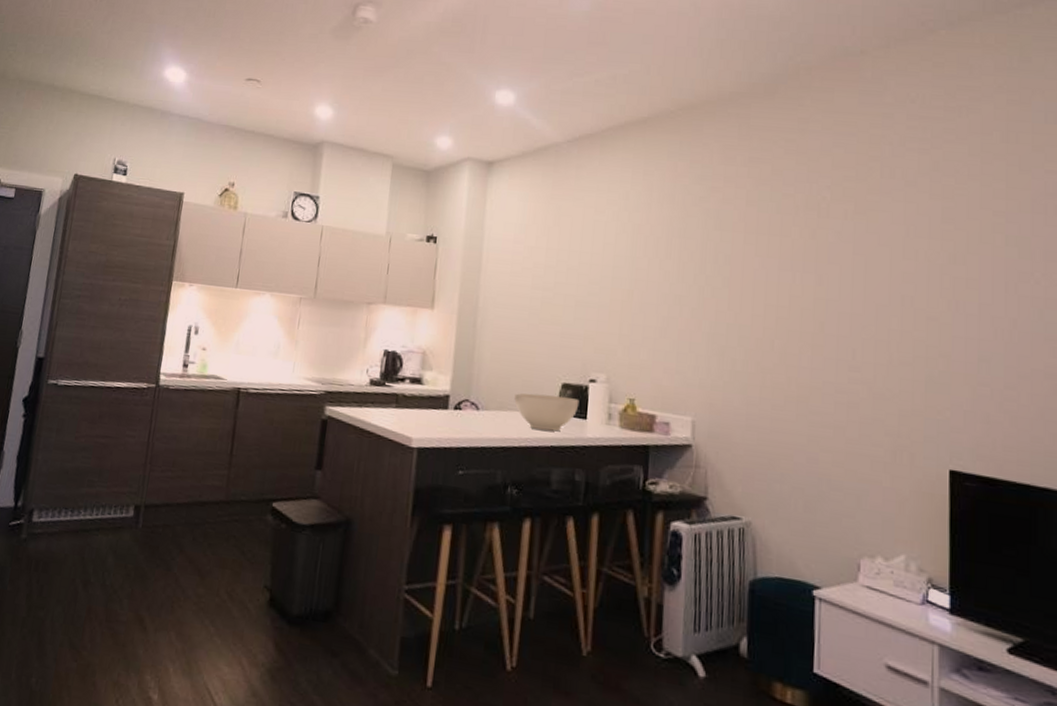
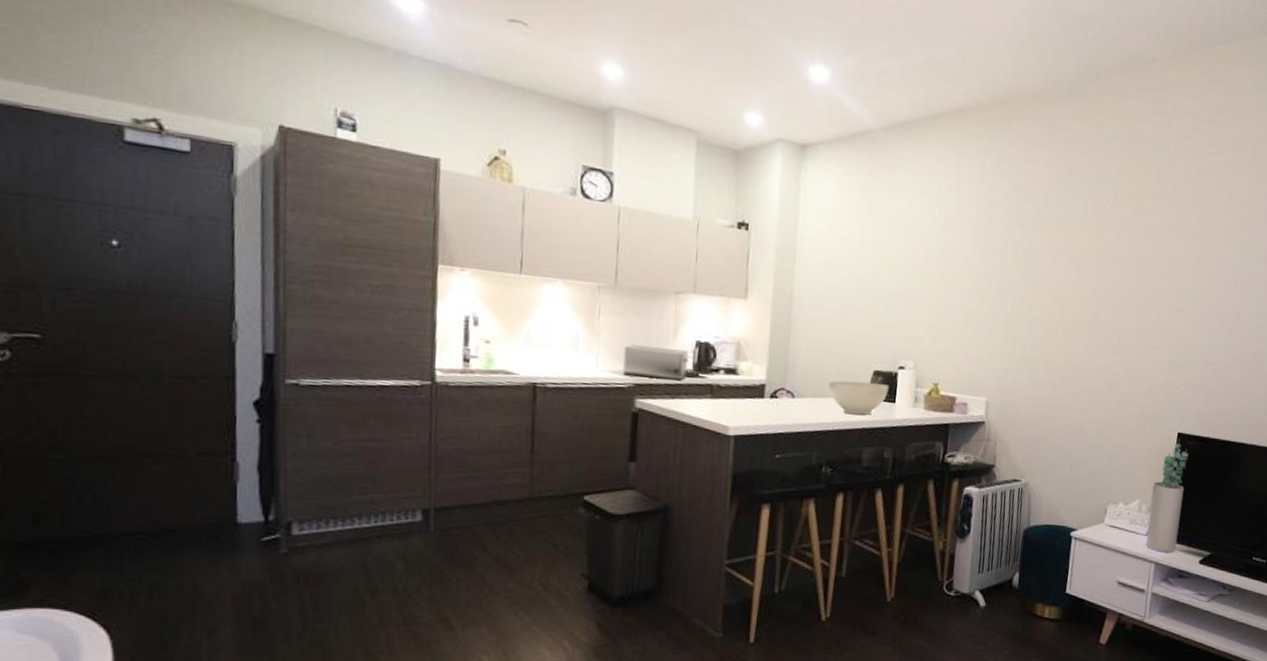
toaster: none [316,352,377,389] -> present [622,344,689,381]
vase: none [921,478,970,634] -> present [1145,439,1188,553]

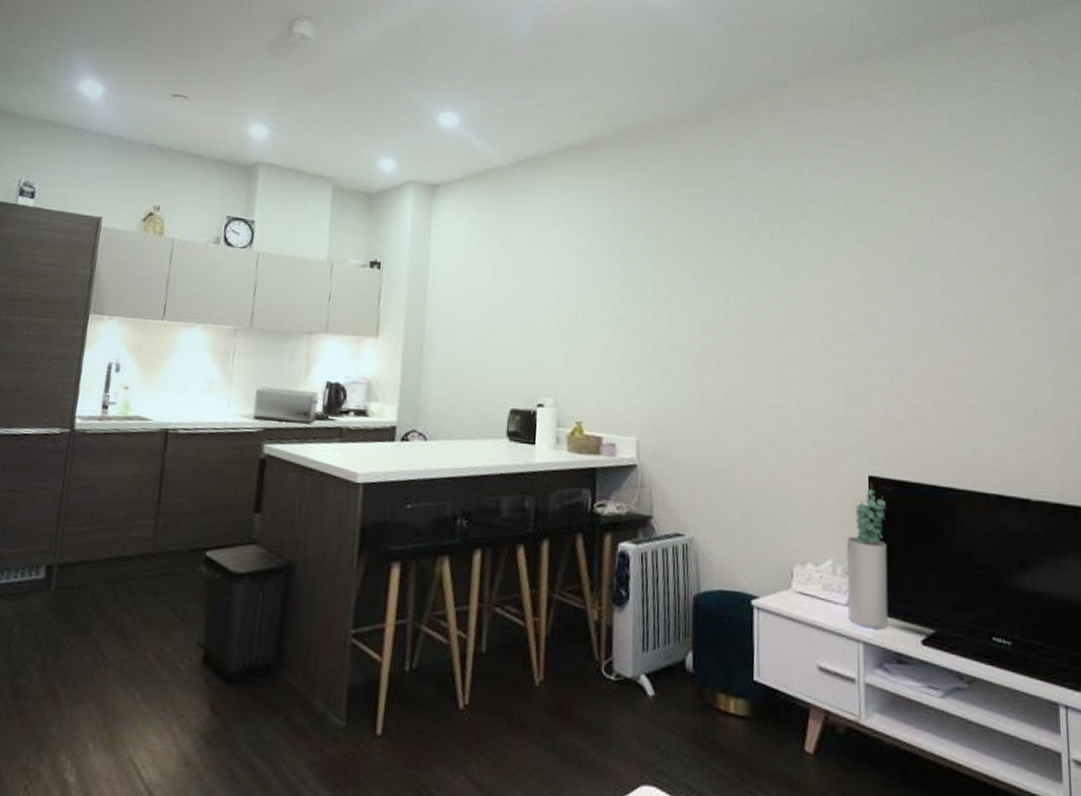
bowl: present [828,380,889,415] -> none [462,420,528,459]

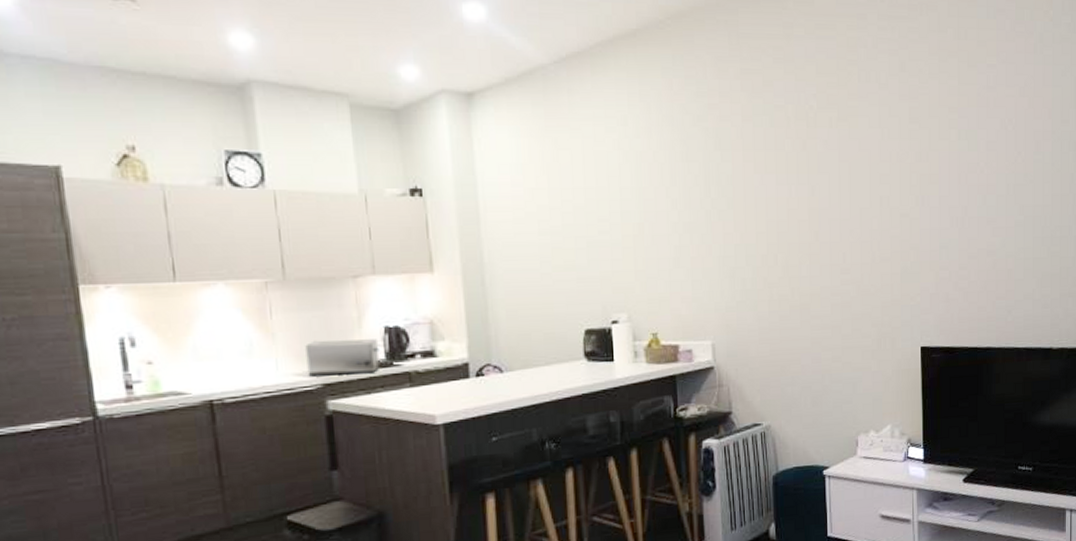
vase: present [847,483,888,630] -> none [903,353,937,477]

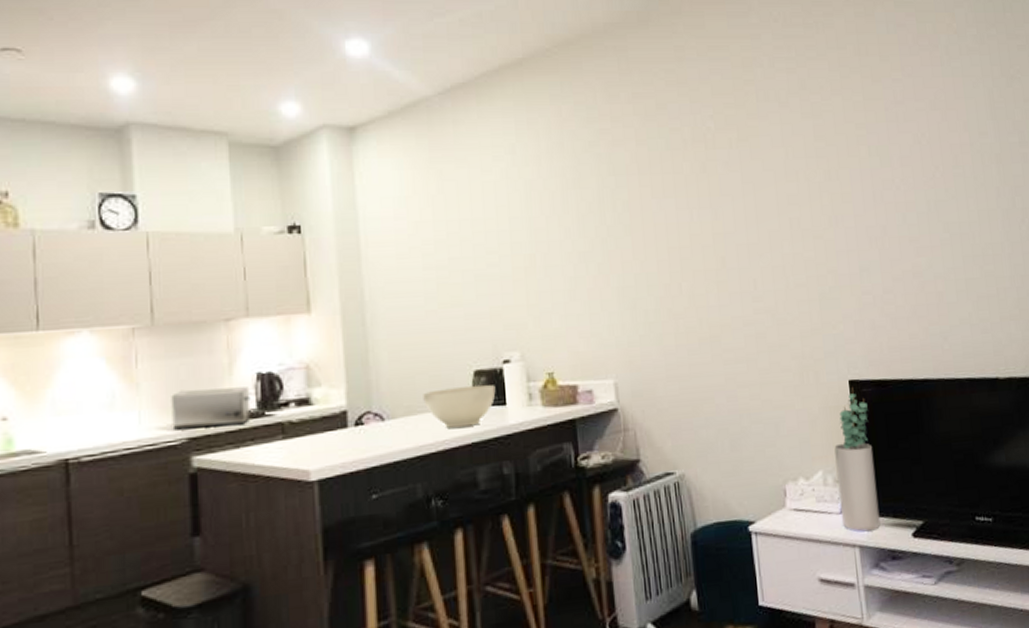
bowl: none [538,343,605,381] -> present [423,385,496,429]
vase: none [903,353,937,477] -> present [834,387,881,532]

